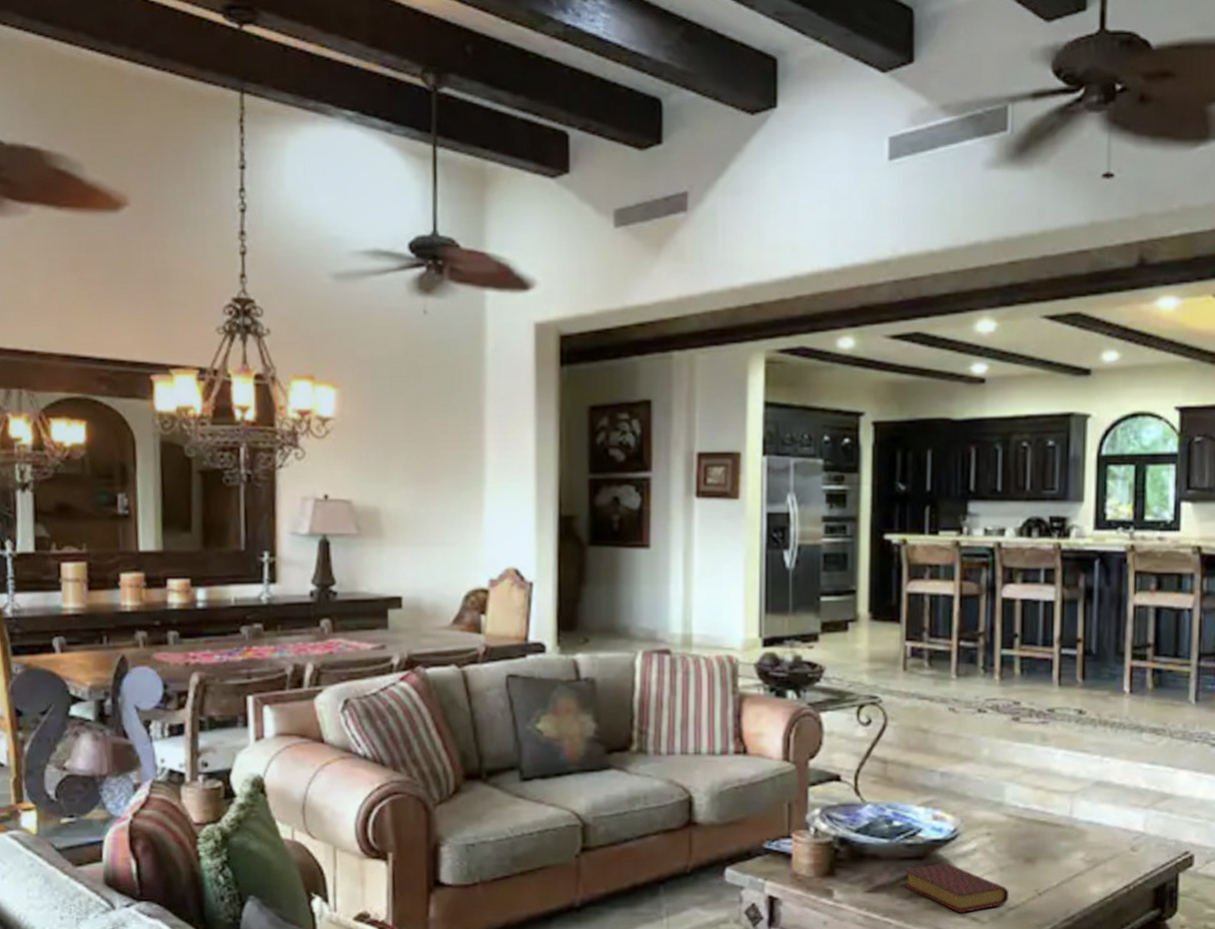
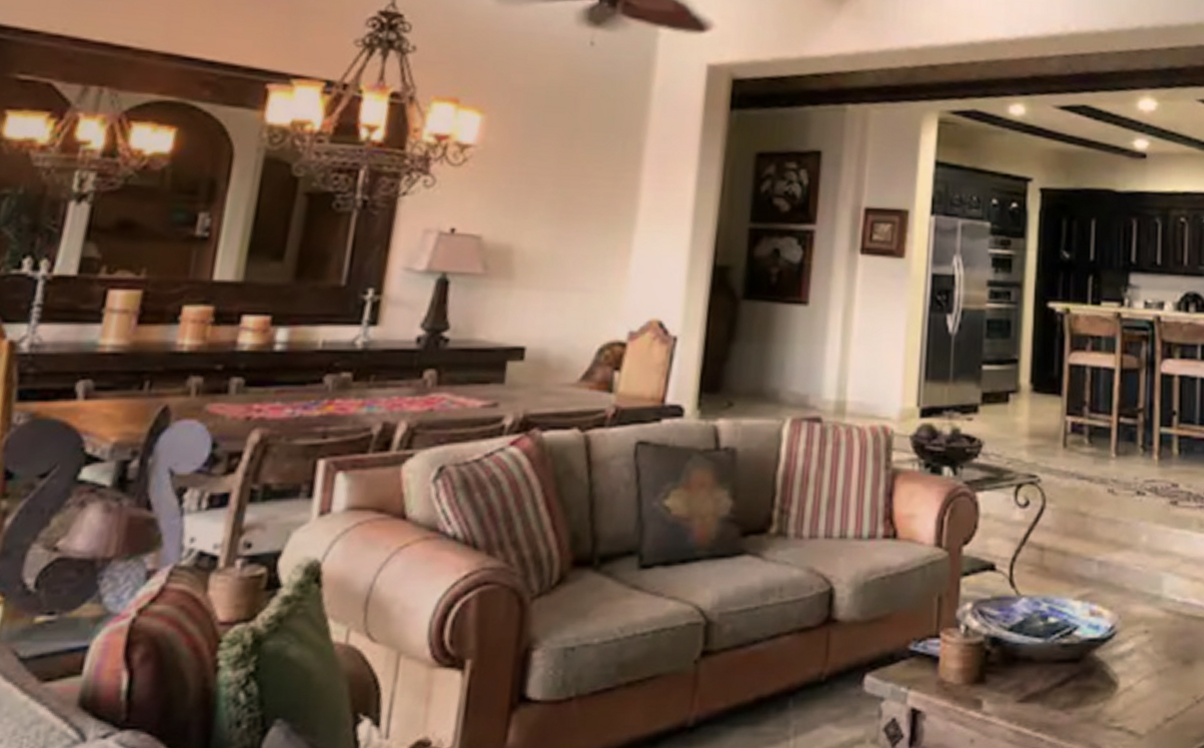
book: present [904,863,1010,914] -> none [1058,666,1168,726]

